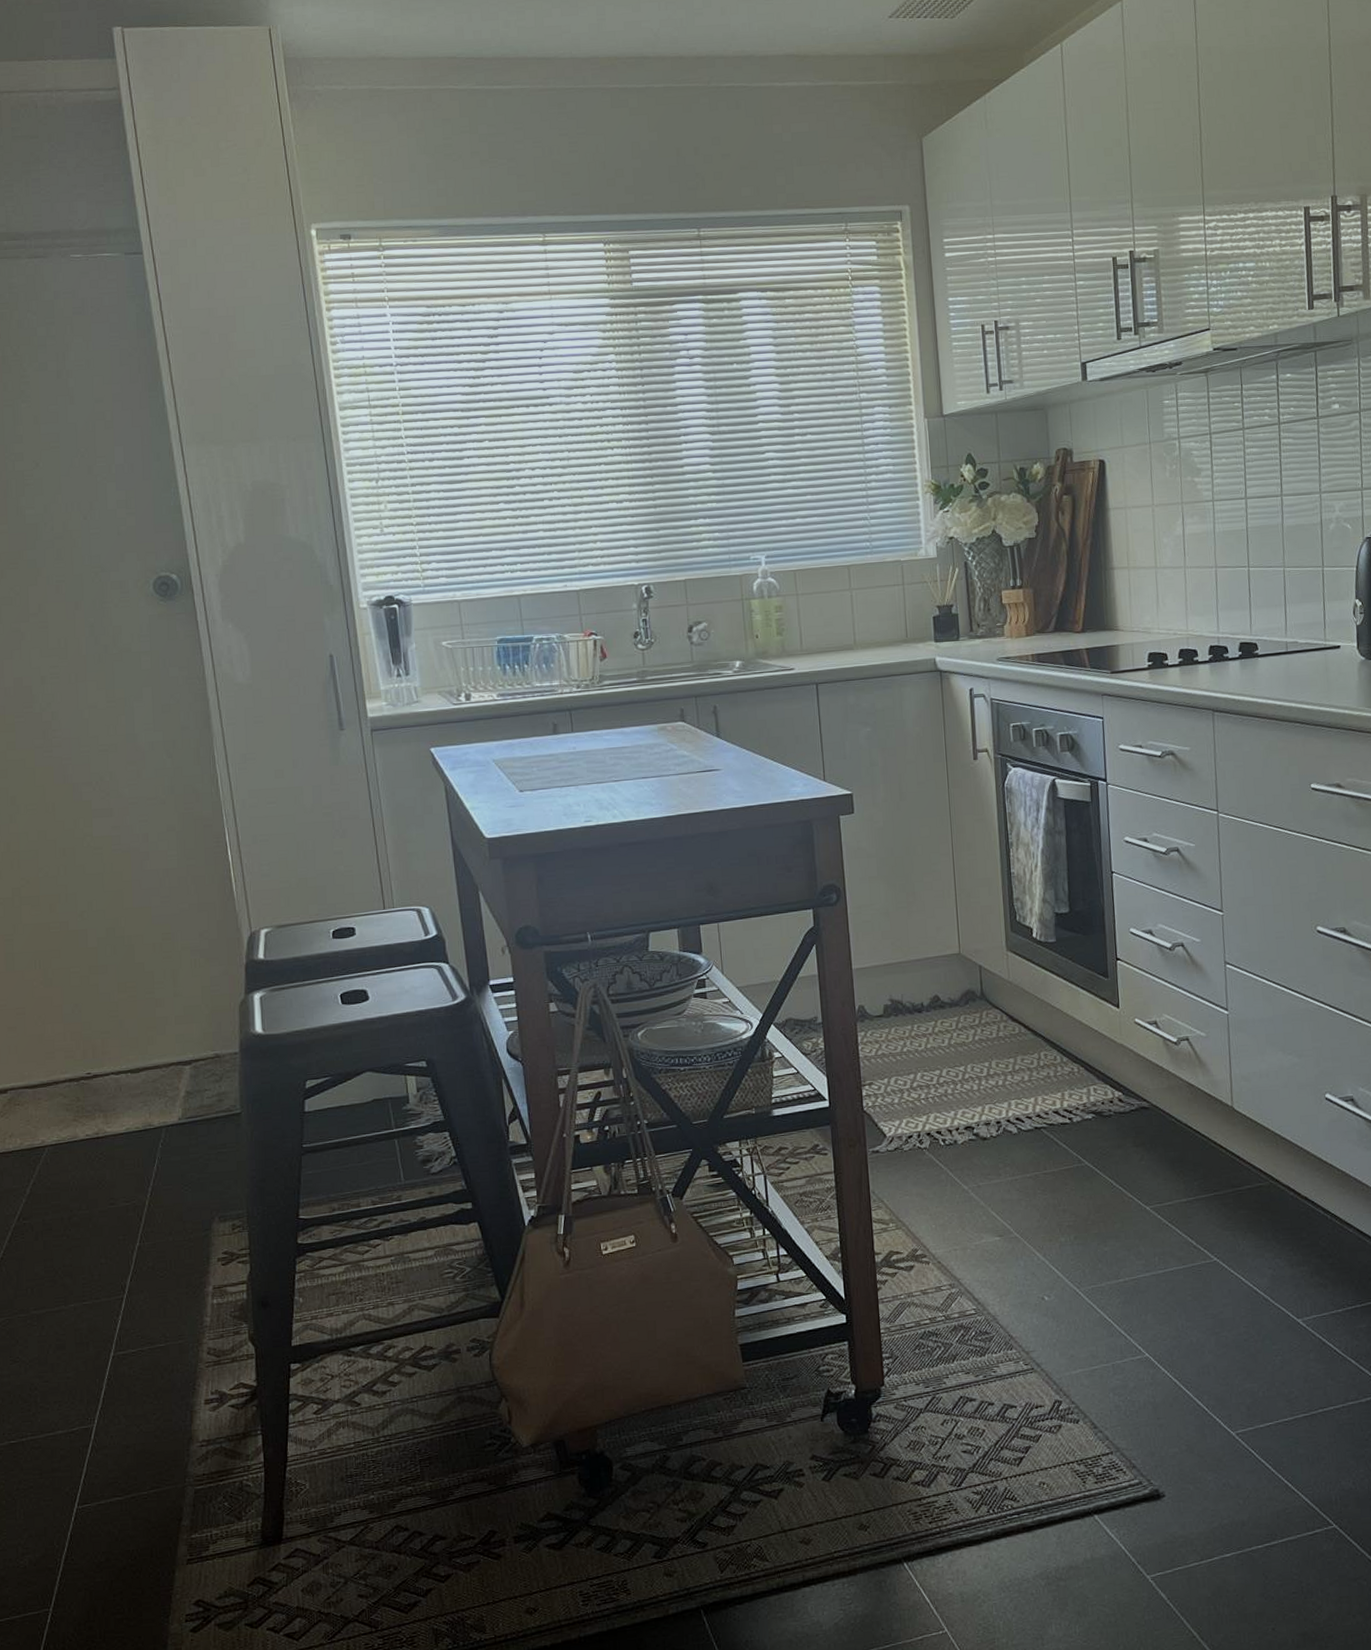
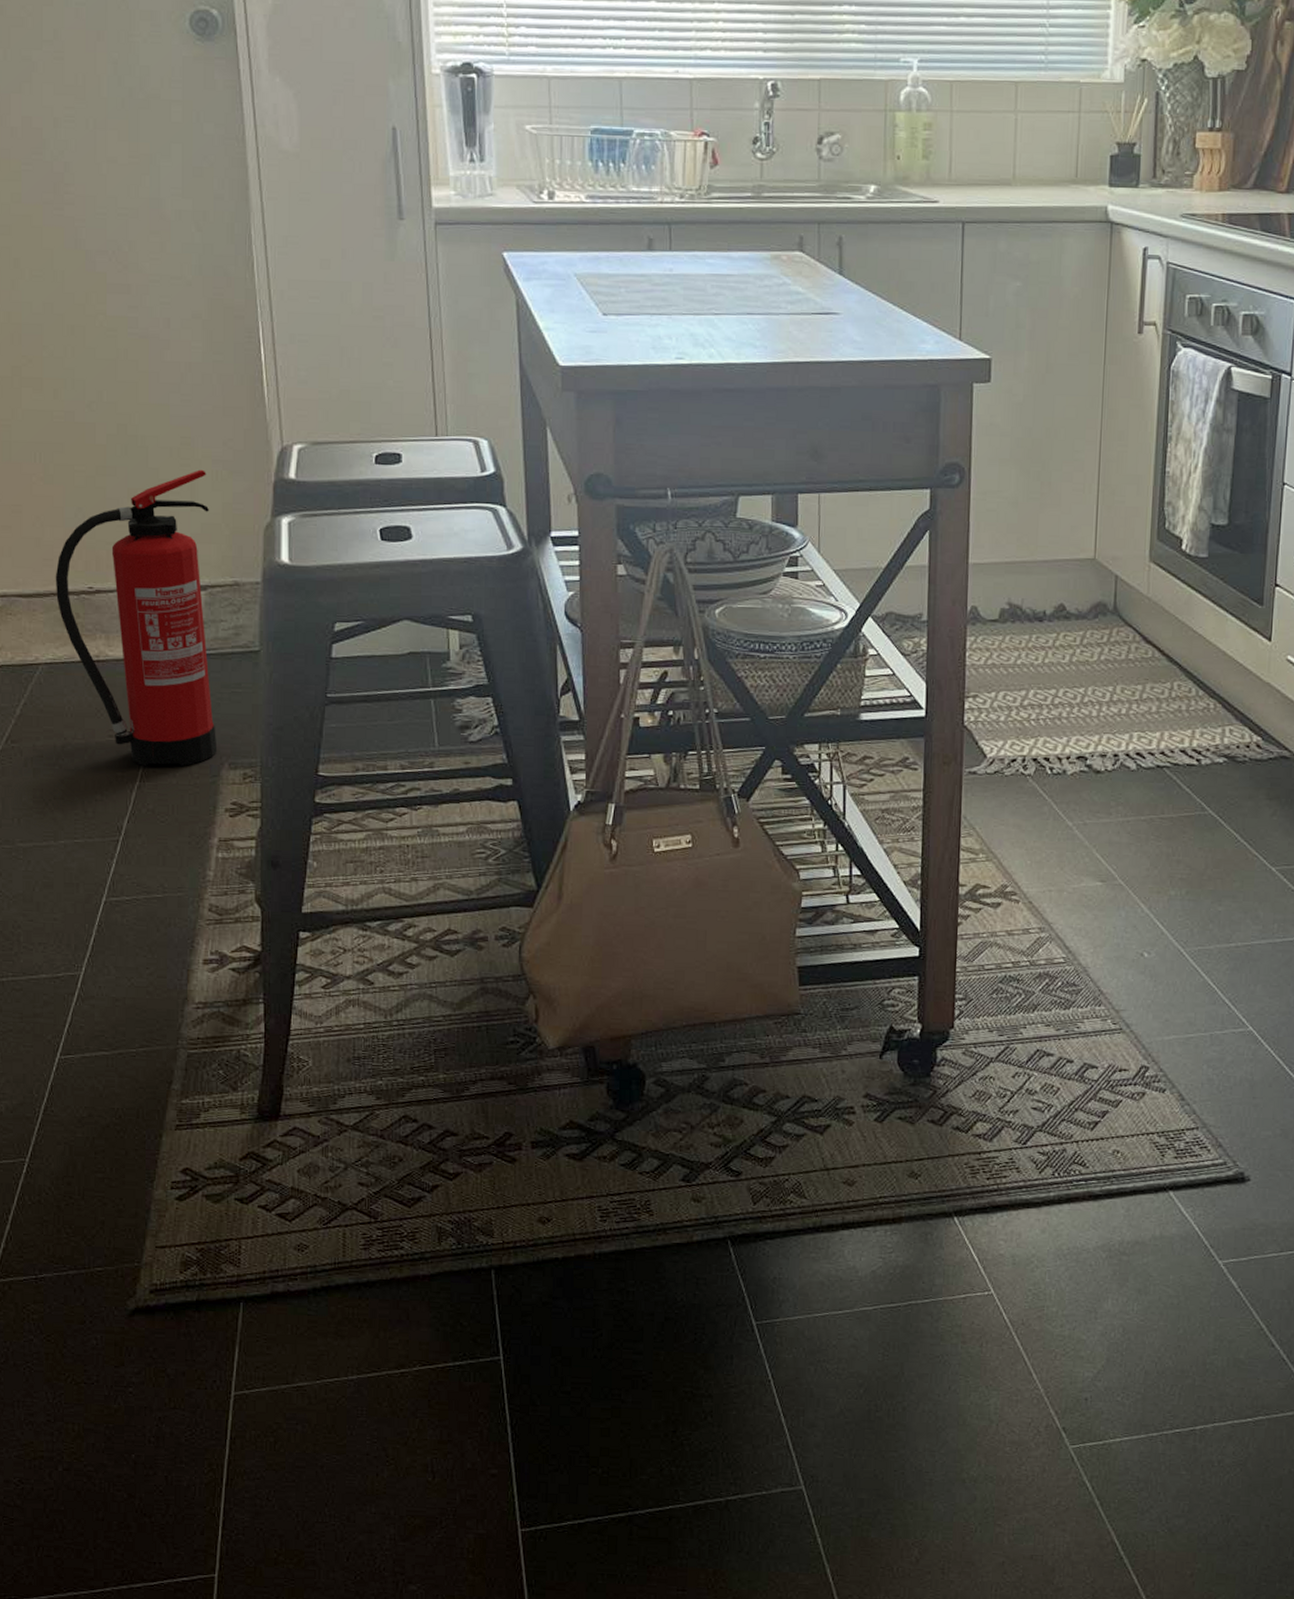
fire extinguisher: none [56,959,208,1228] -> present [55,469,218,766]

